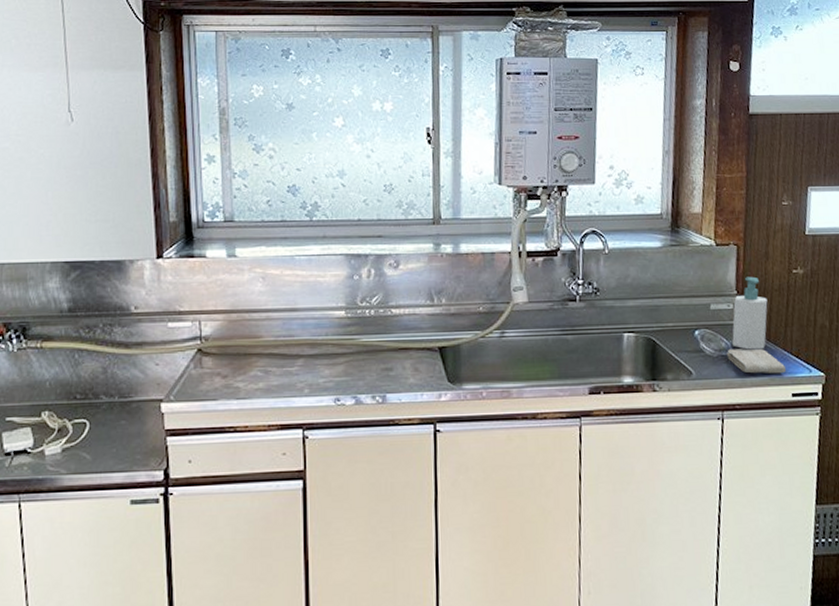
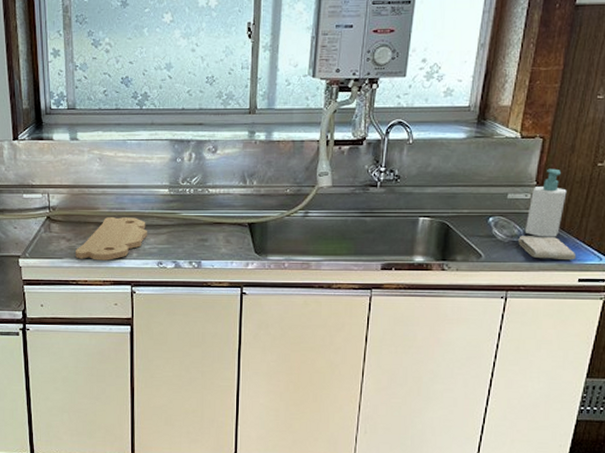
cutting board: none [233,346,321,400] -> present [76,217,147,261]

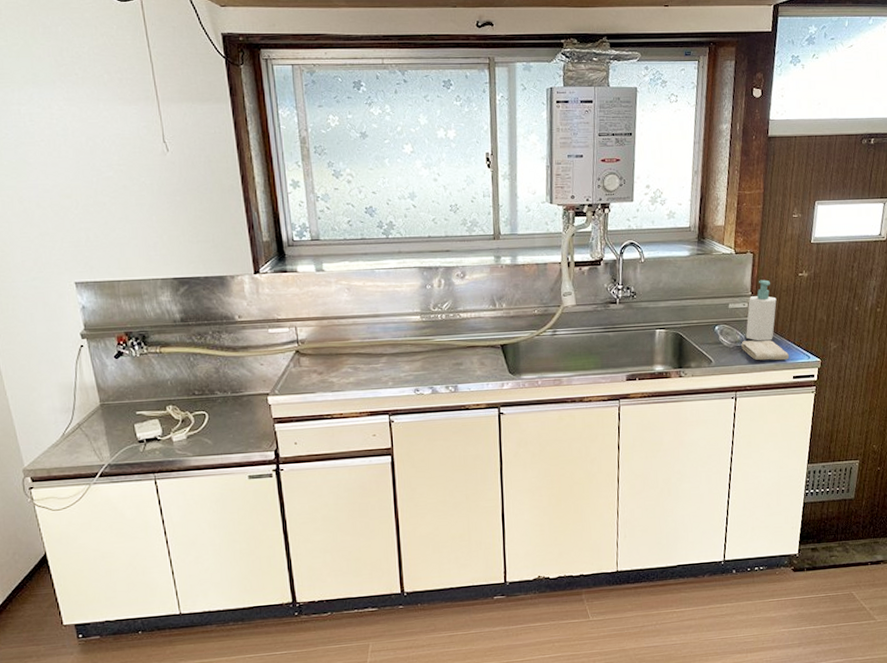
cutting board: present [76,217,147,261] -> none [328,346,402,392]

